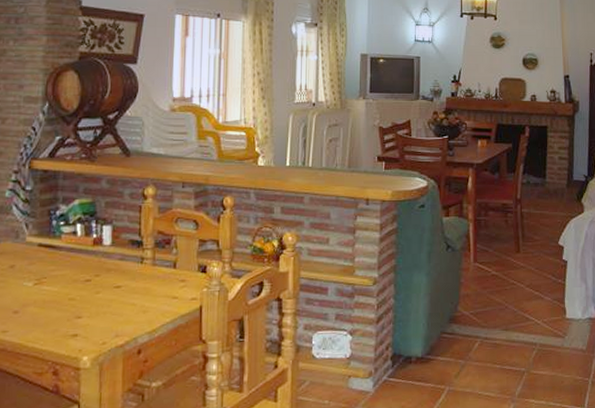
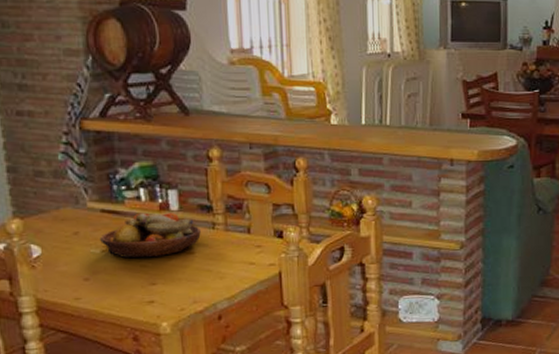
fruit bowl: none [34,247,129,292] -> present [100,212,201,258]

